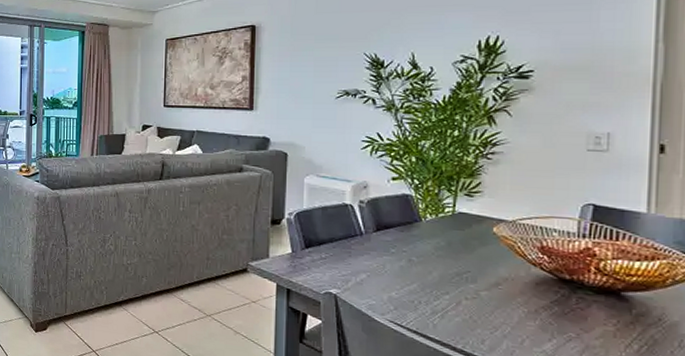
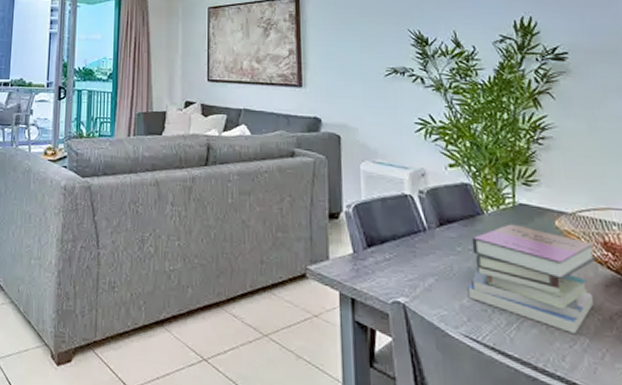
books: none [397,230,530,322] -> present [467,224,595,333]

